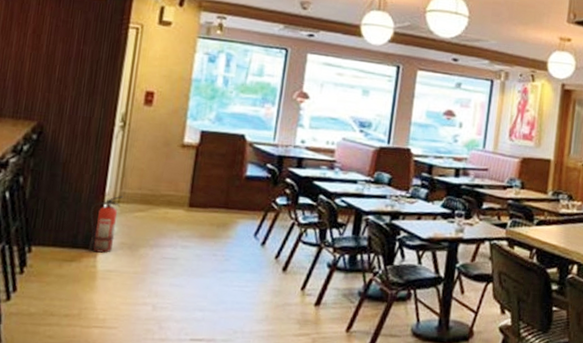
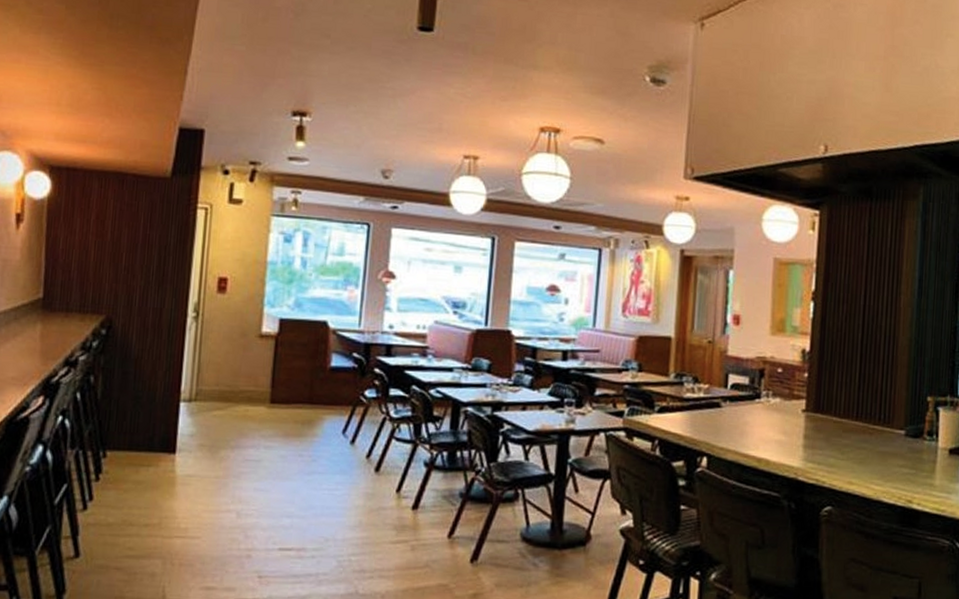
fire extinguisher: present [88,195,124,253] -> none [166,393,200,456]

